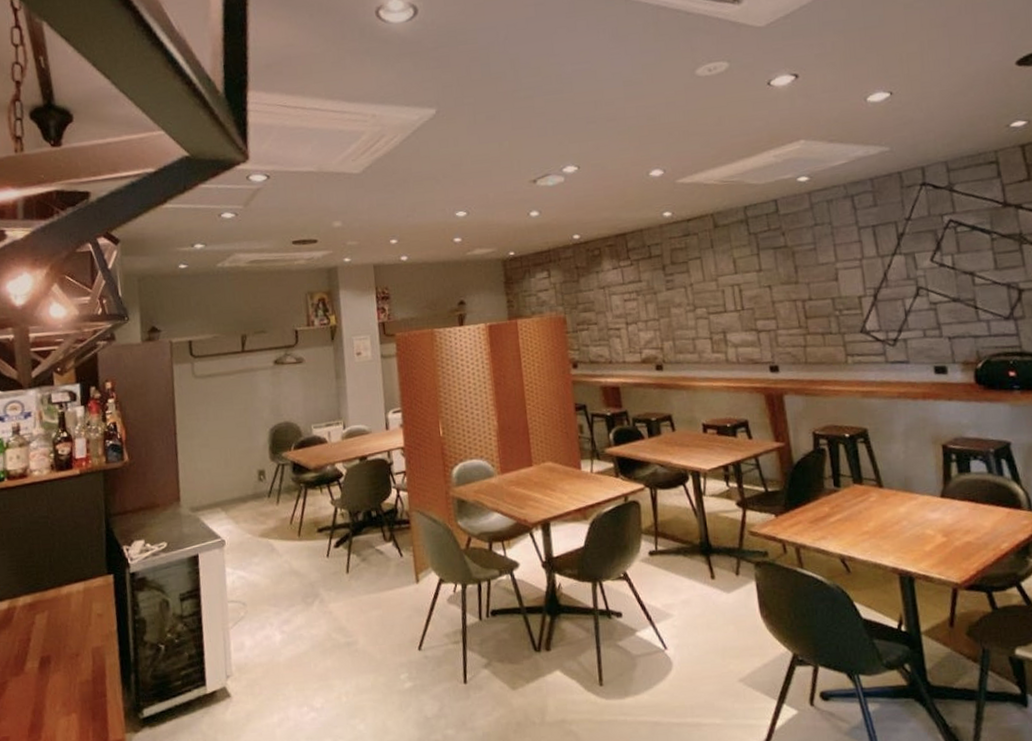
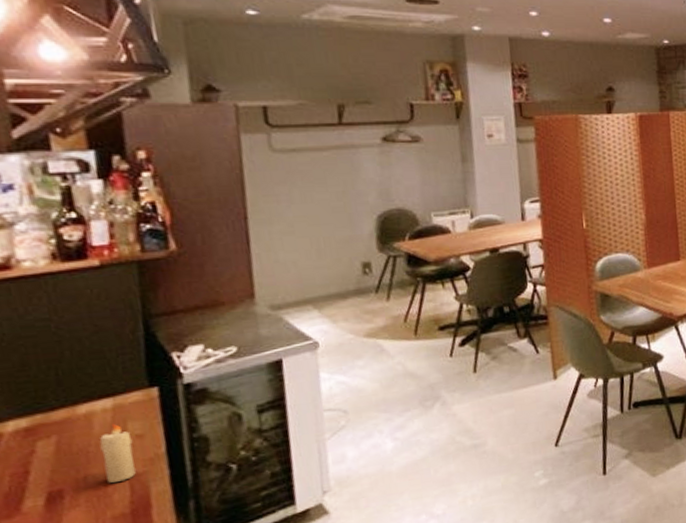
candle: none [74,603,97,654] -> present [99,423,136,484]

